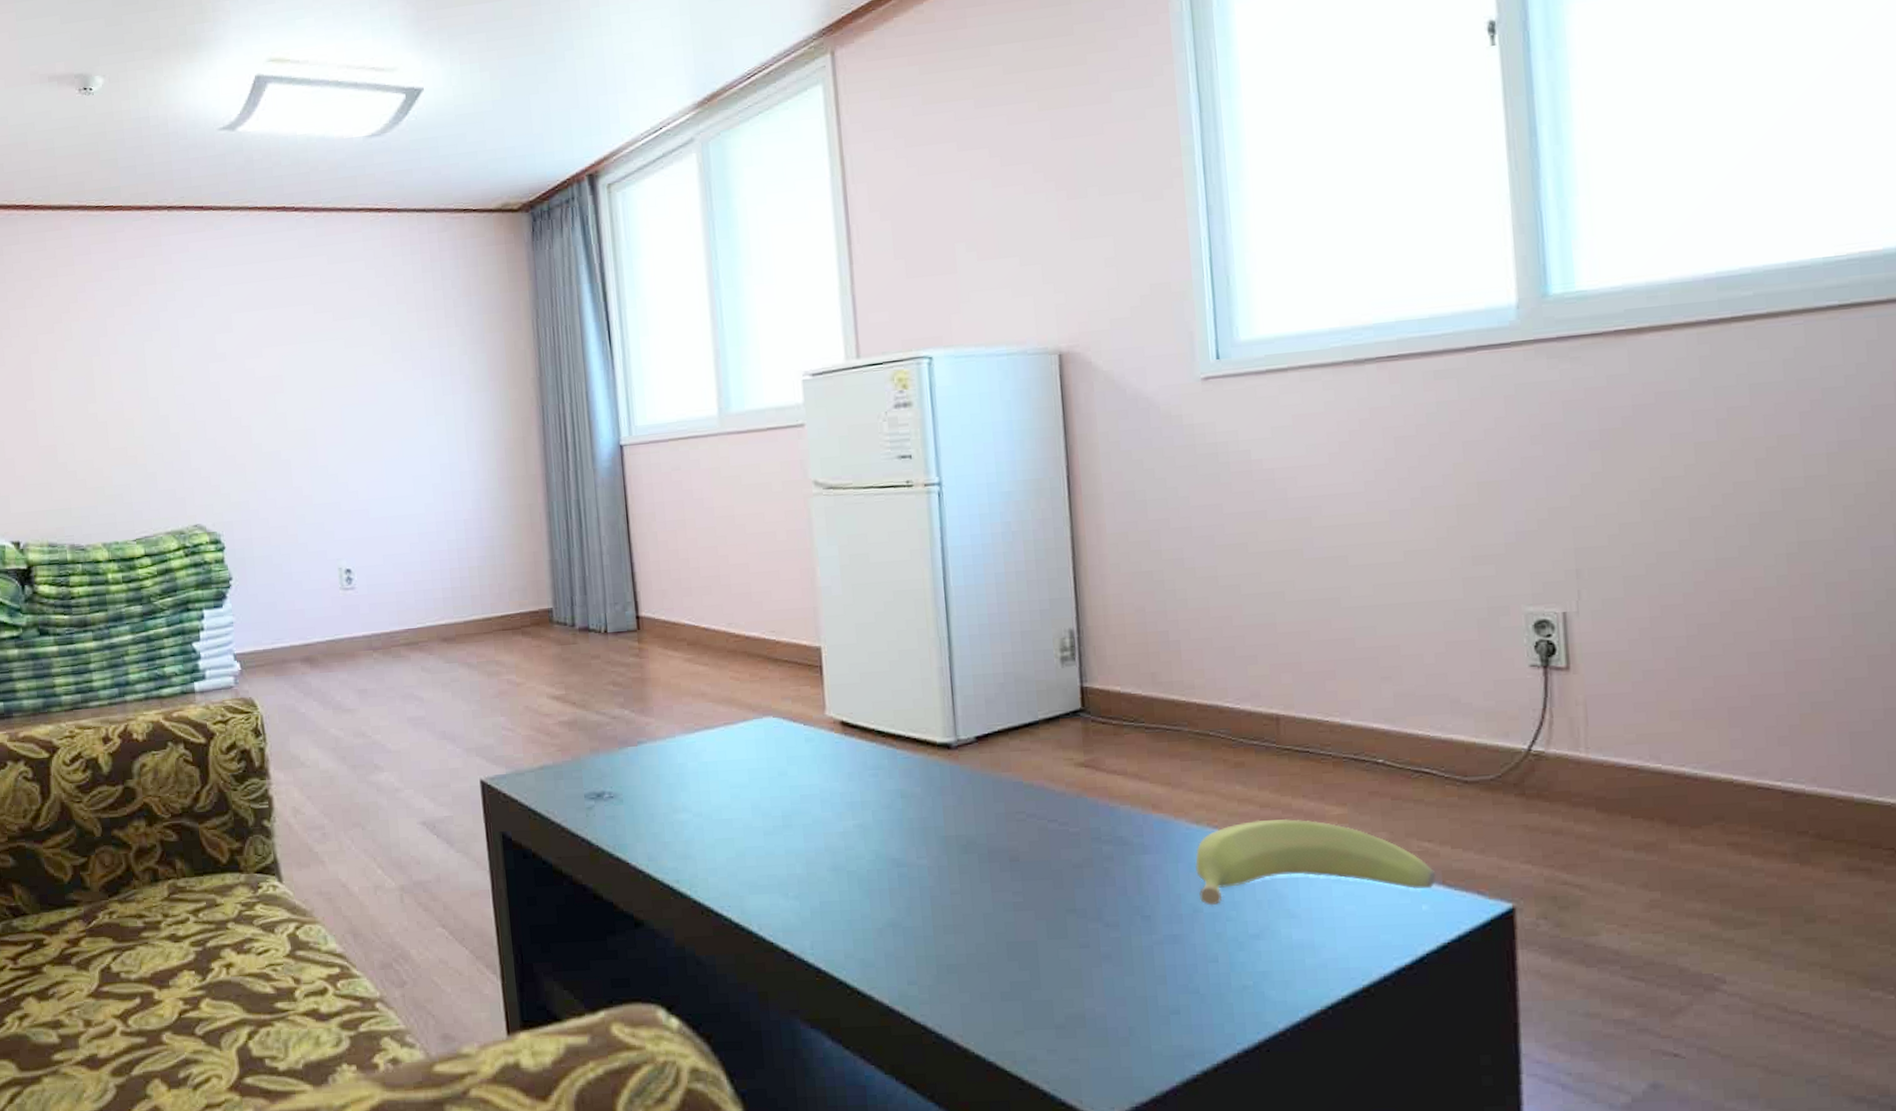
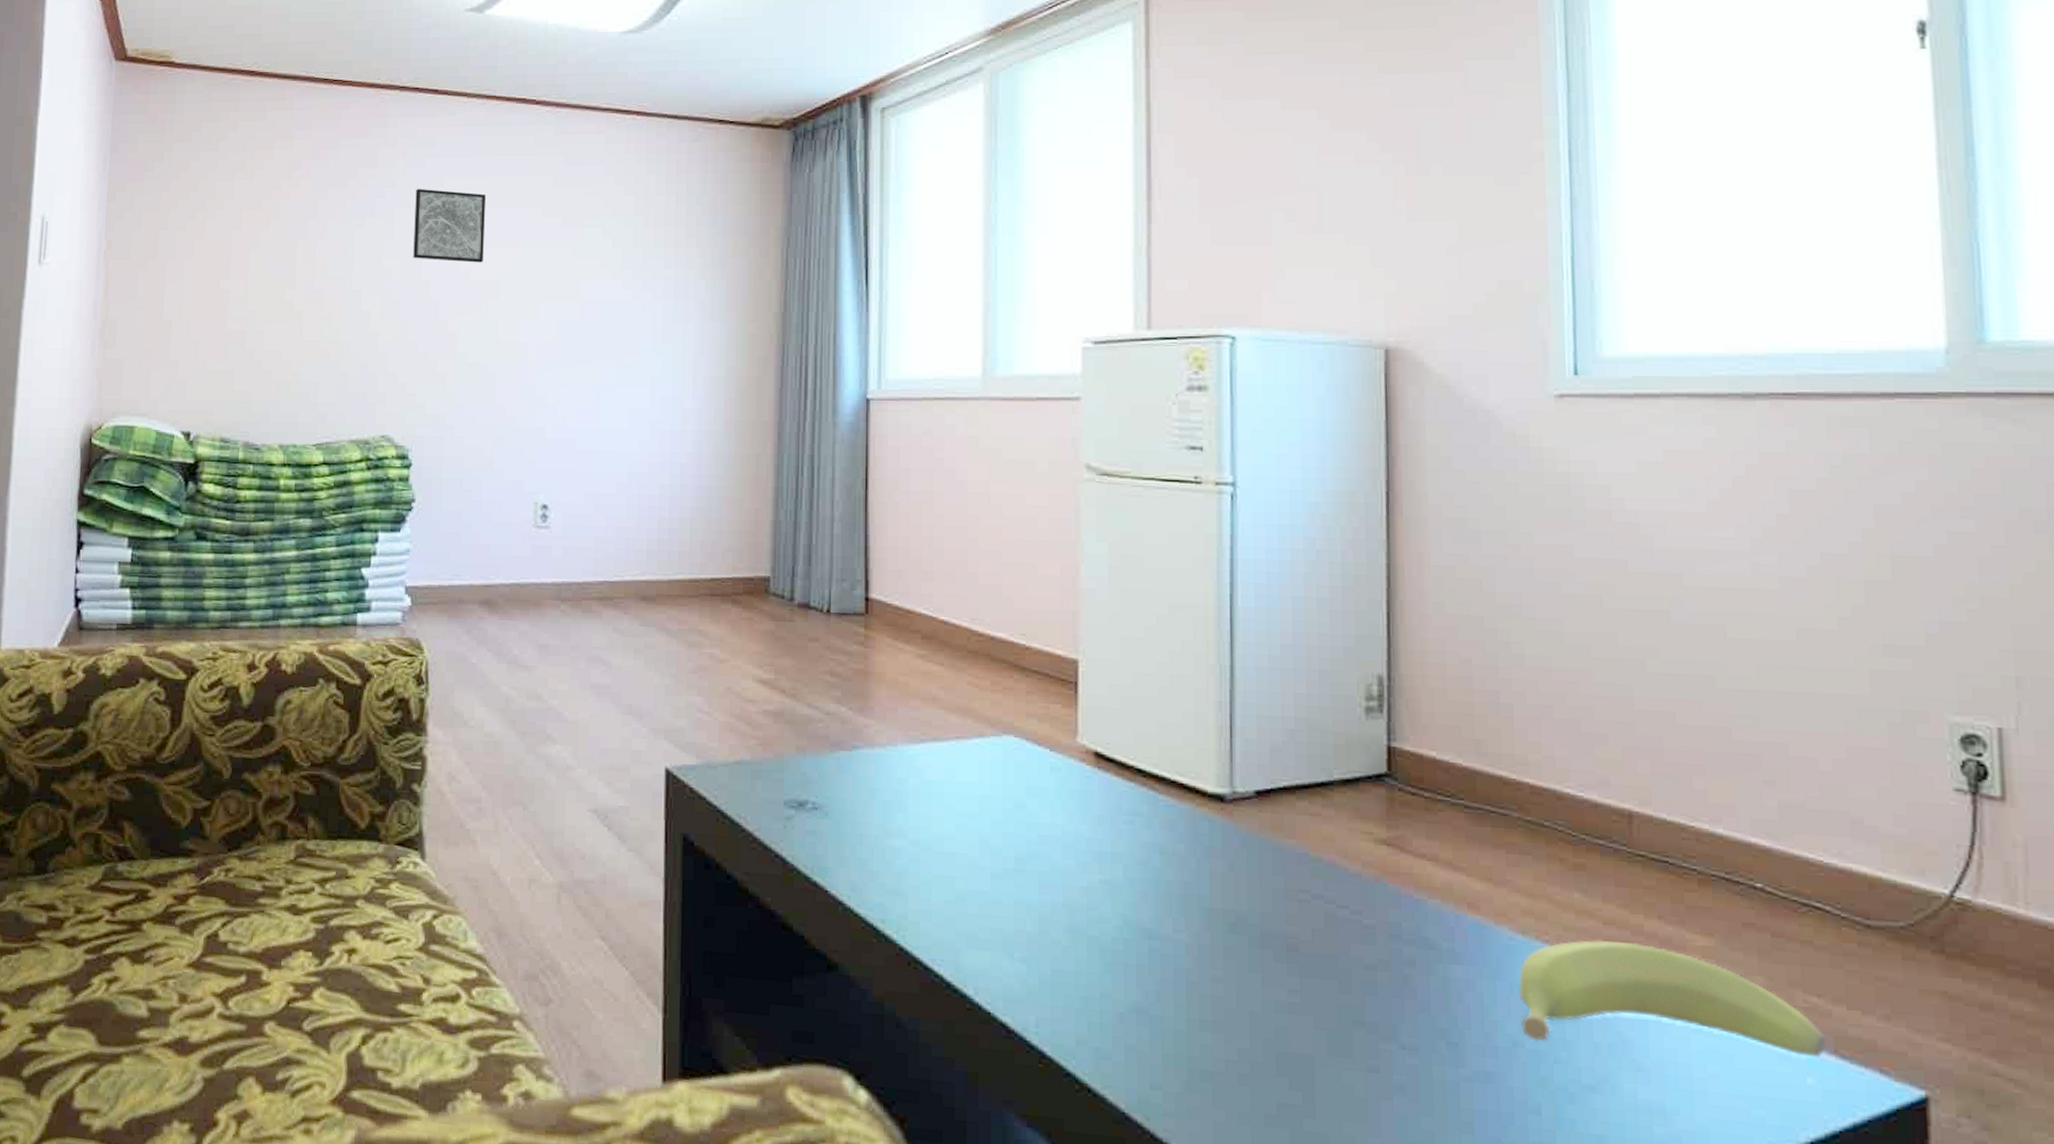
wall art: none [195,298,265,364] -> present [413,188,485,263]

